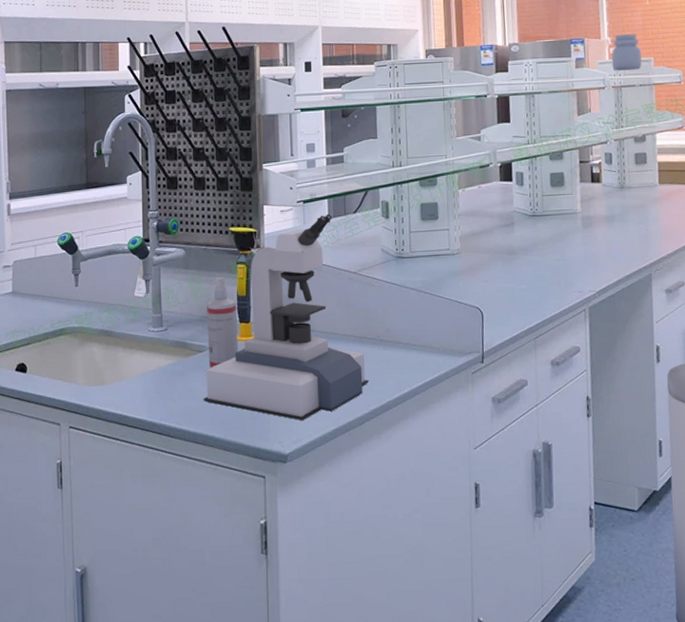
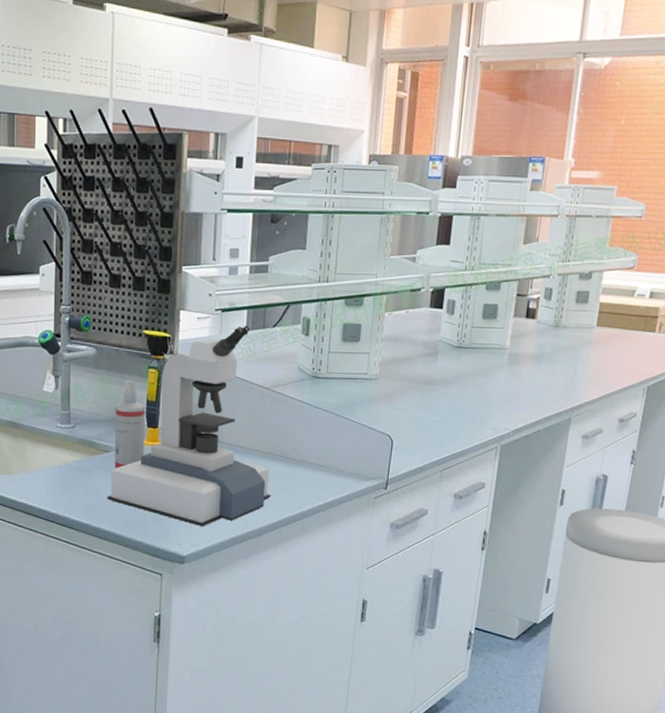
jar: present [611,34,642,71] -> none [570,156,606,199]

